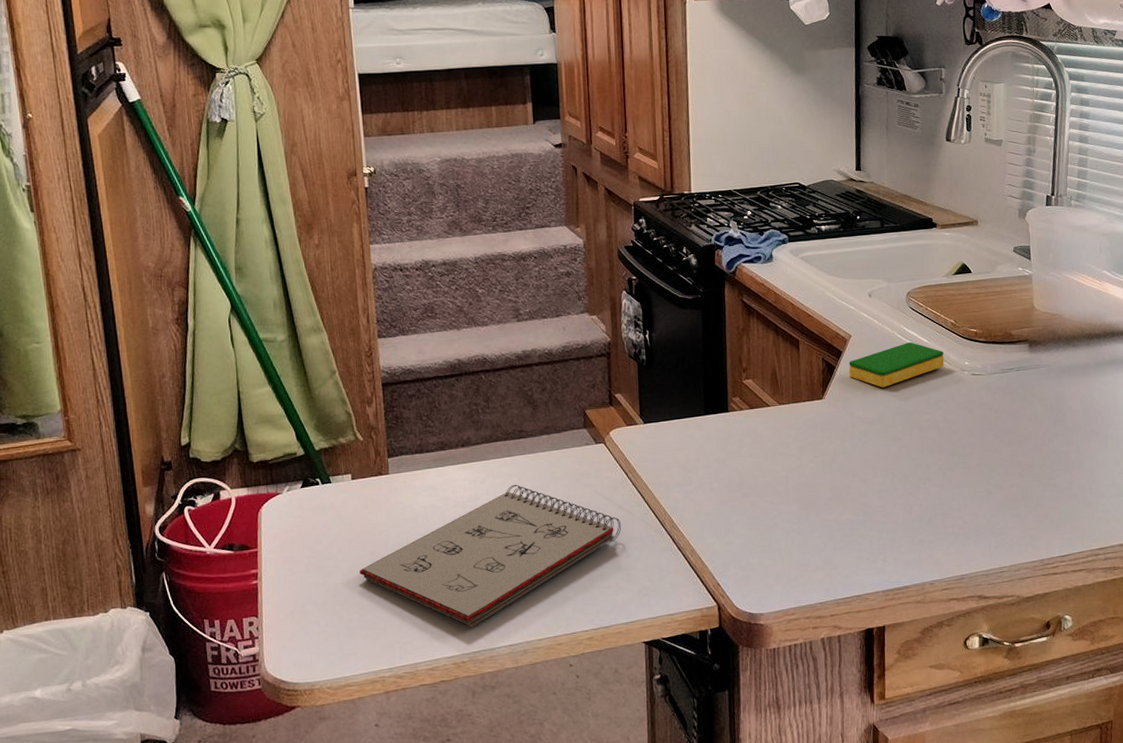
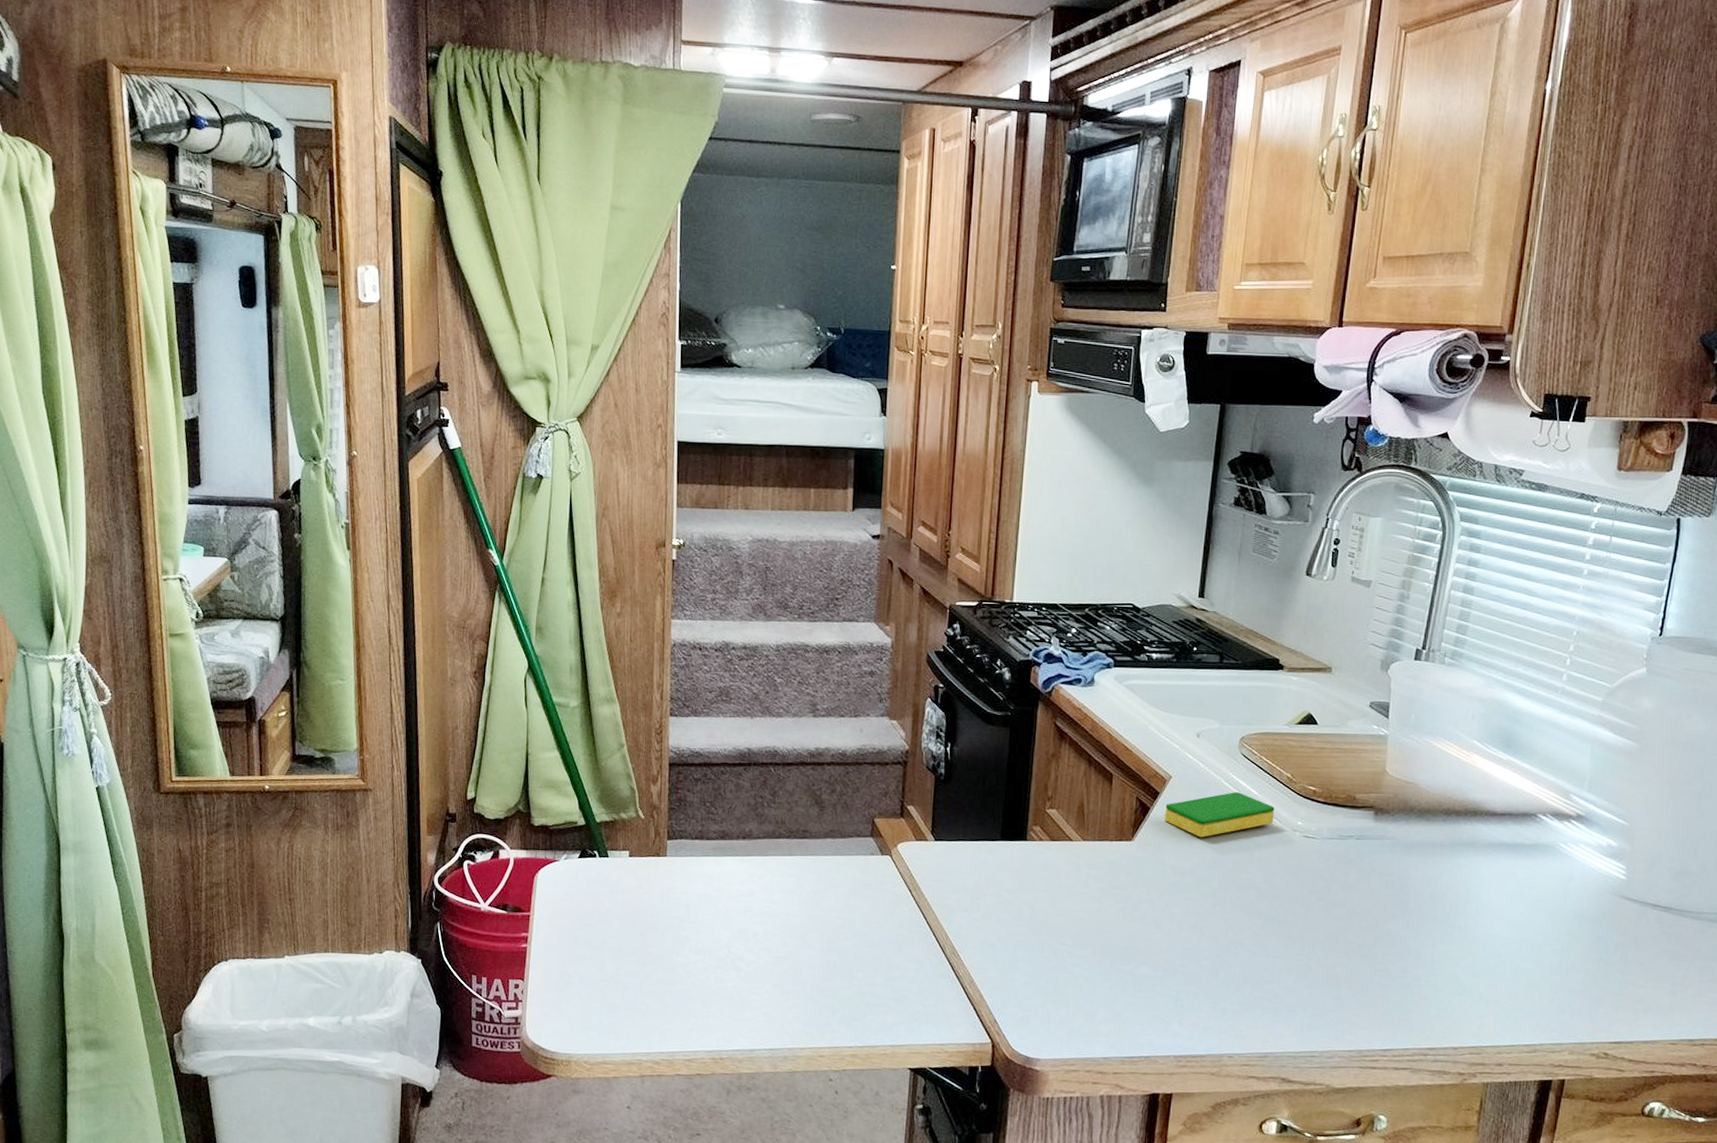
notepad: present [359,484,622,627] -> none [627,885,900,1024]

